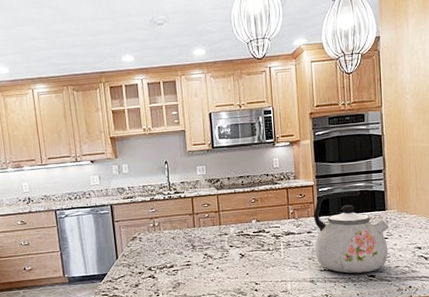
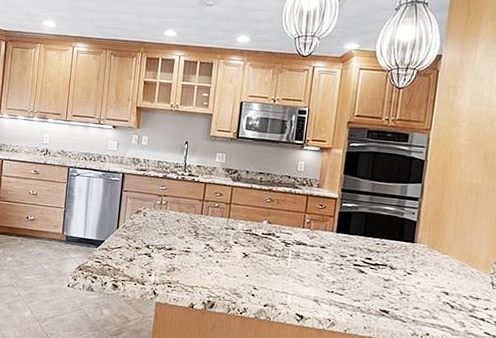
kettle: present [313,190,389,274] -> none [325,210,415,307]

